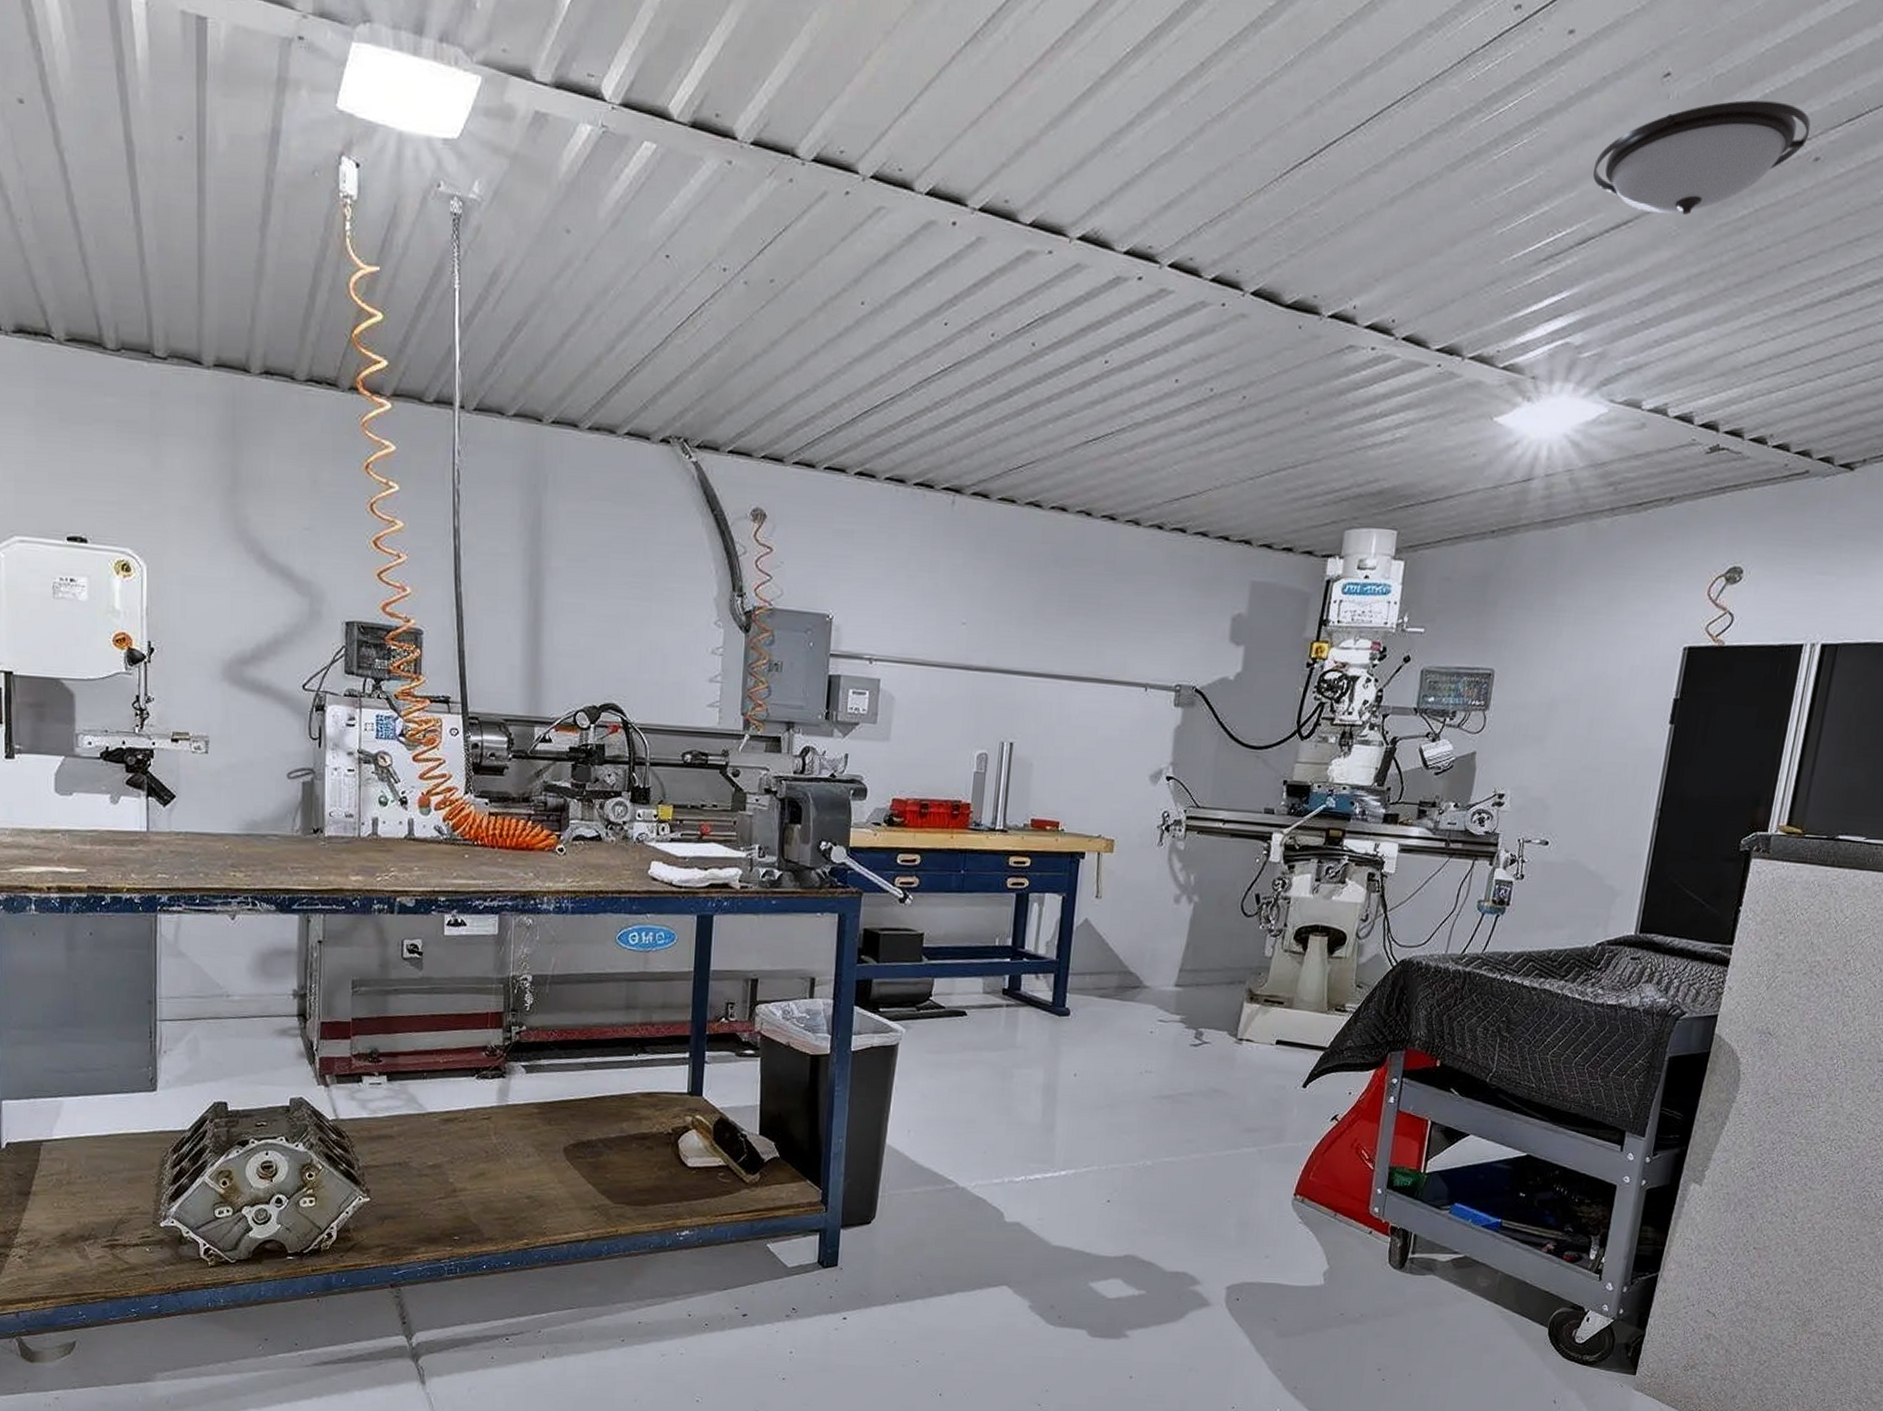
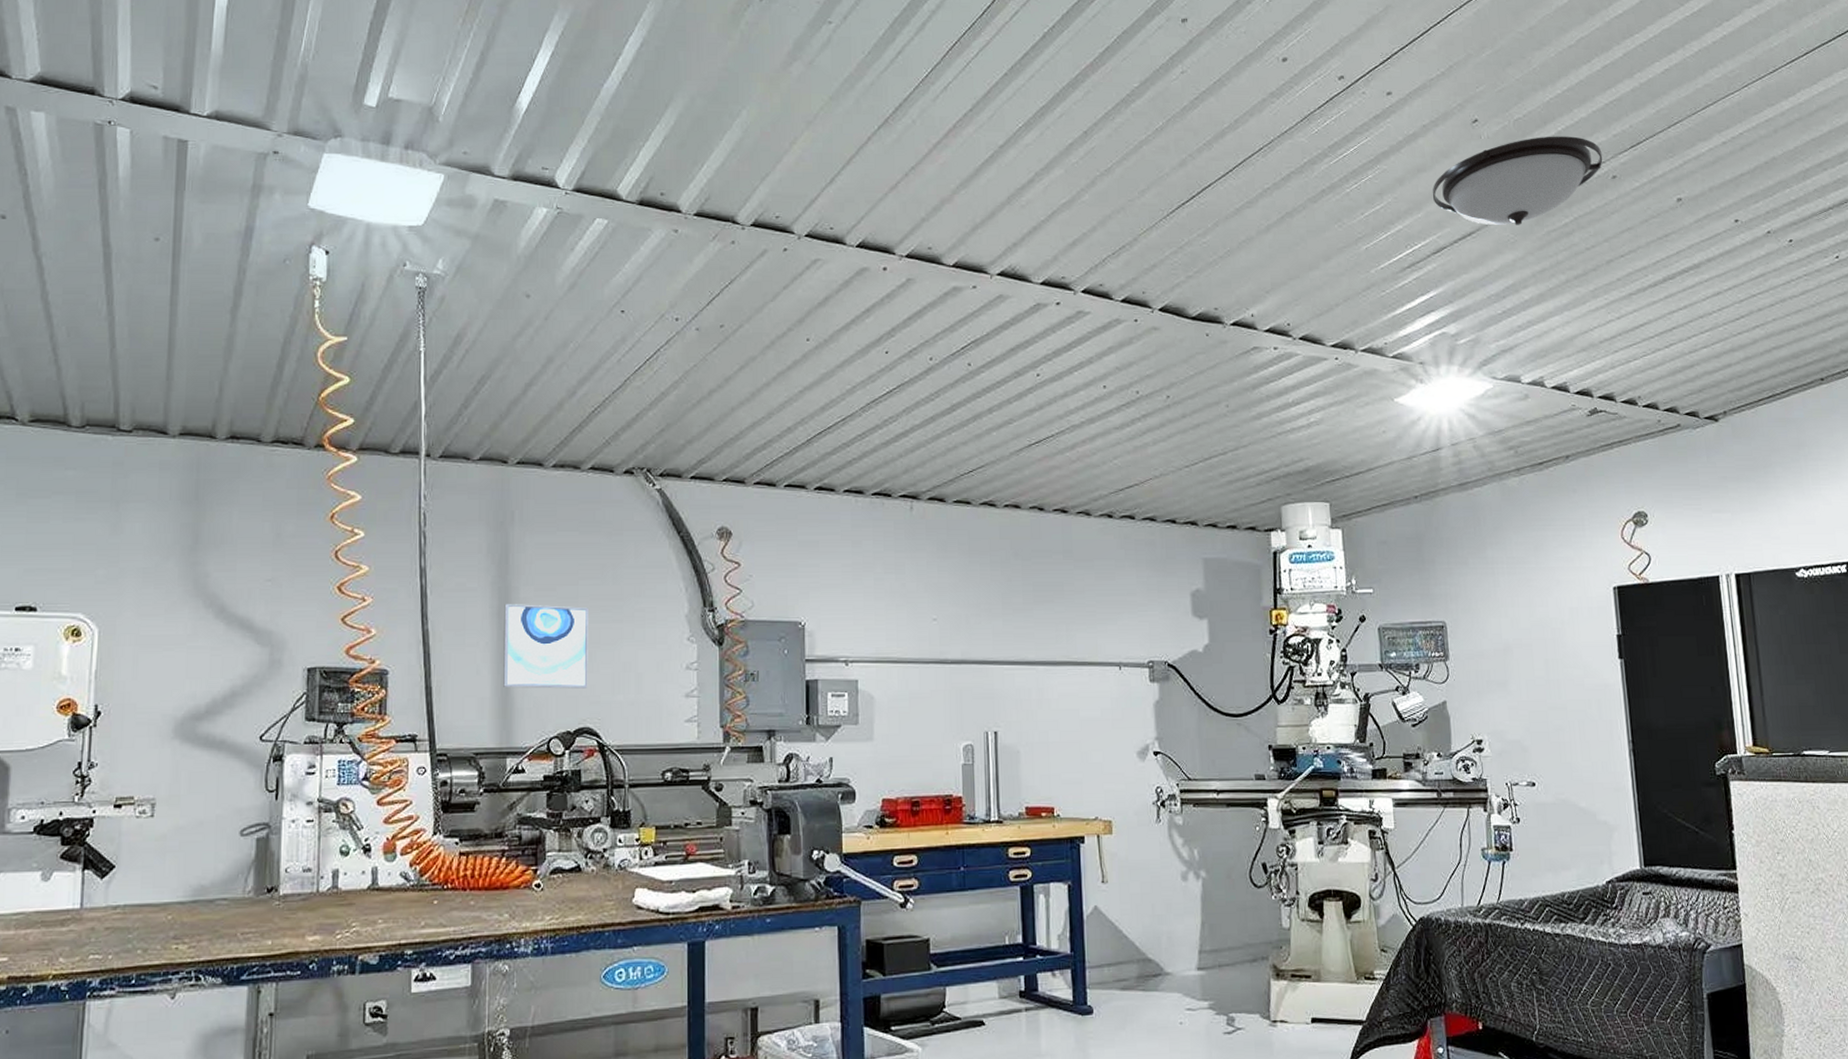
wall art: none [533,572,618,665] -> present [503,604,588,689]

